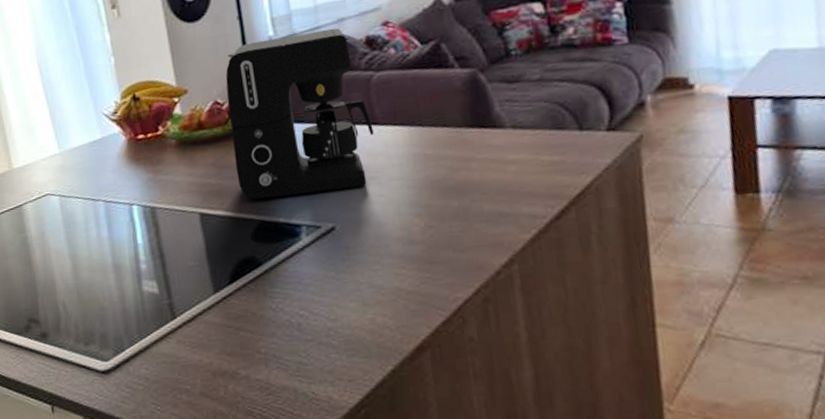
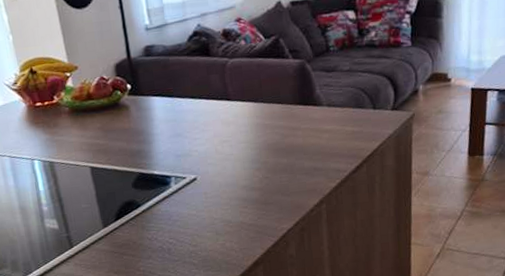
coffee maker: present [225,28,374,200] -> none [109,21,227,157]

